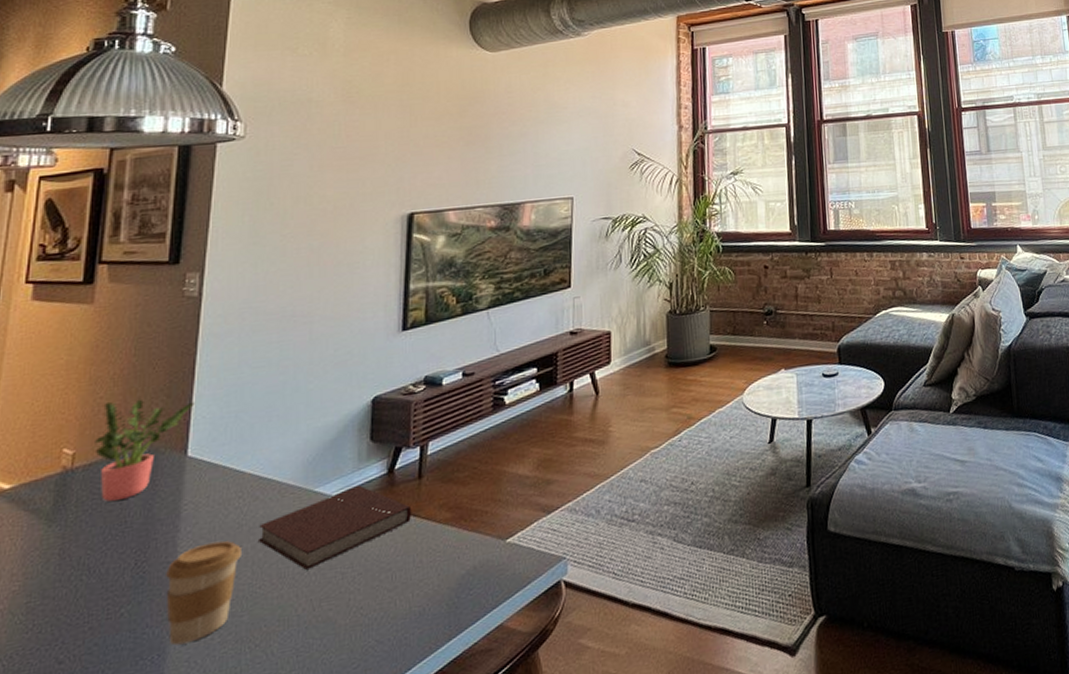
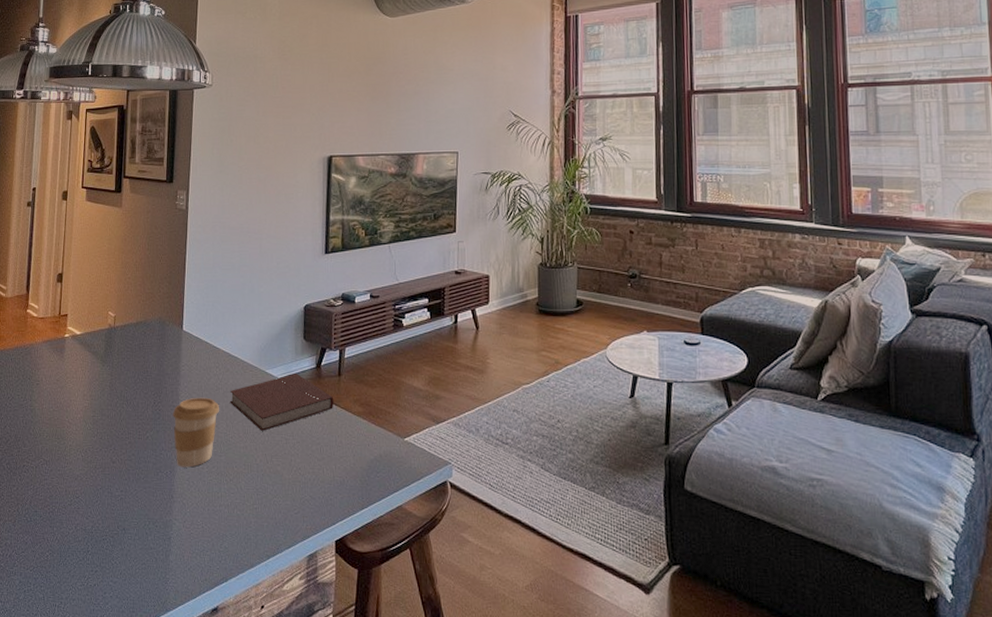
potted plant: present [95,399,195,502] -> none [127,281,186,356]

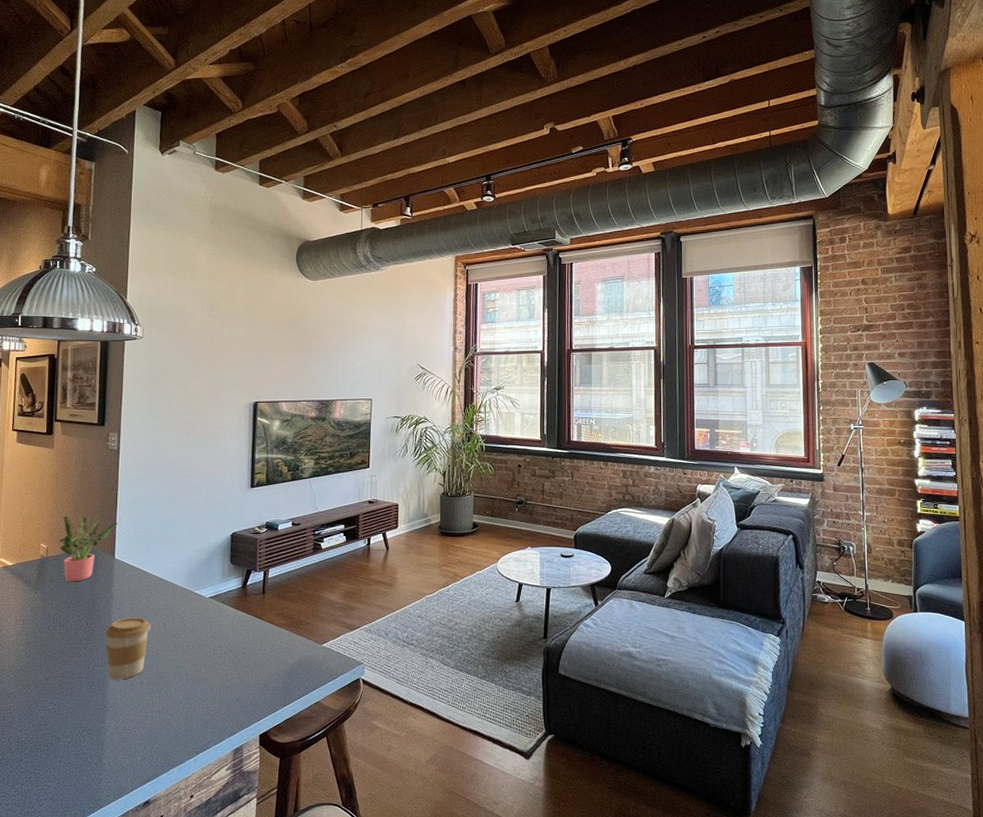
potted plant: none [127,281,186,356] -> present [59,516,118,582]
notebook: present [229,373,334,431] -> none [160,593,259,644]

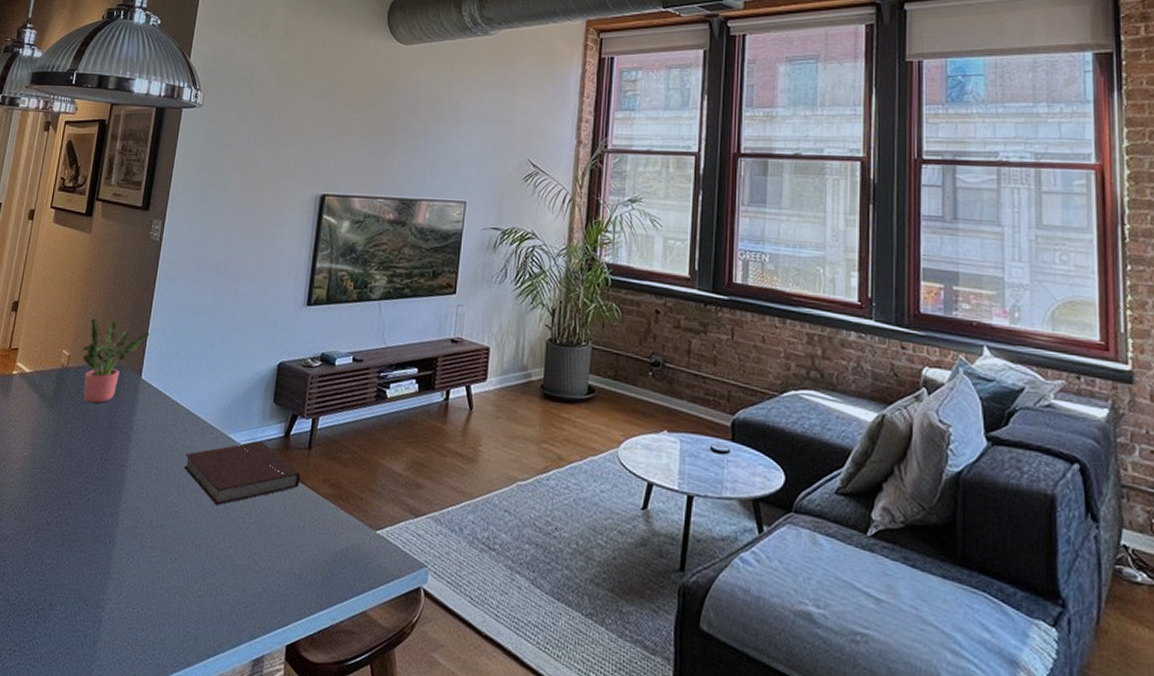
coffee cup: present [105,617,150,680] -> none [117,458,172,540]
notebook: none [160,593,259,644] -> present [183,441,301,505]

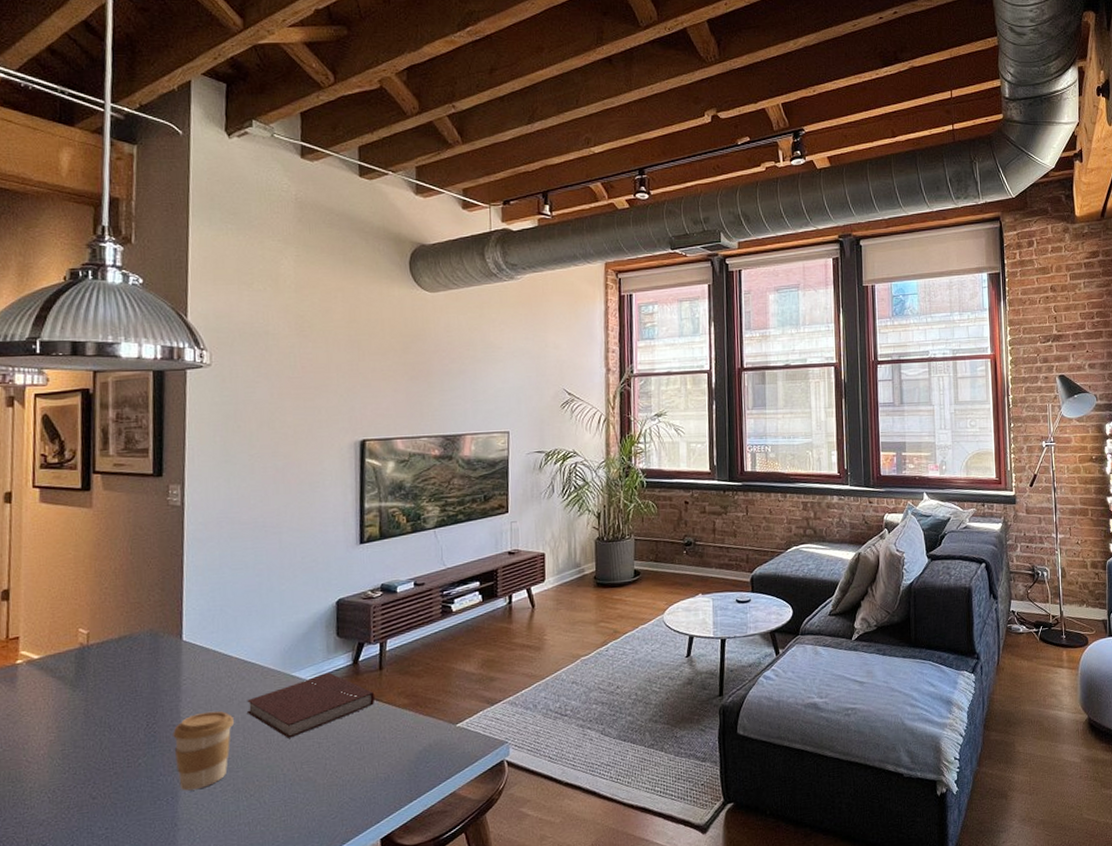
potted plant: present [83,318,150,403] -> none [104,591,185,675]
coffee cup: none [117,458,172,540] -> present [173,710,234,791]

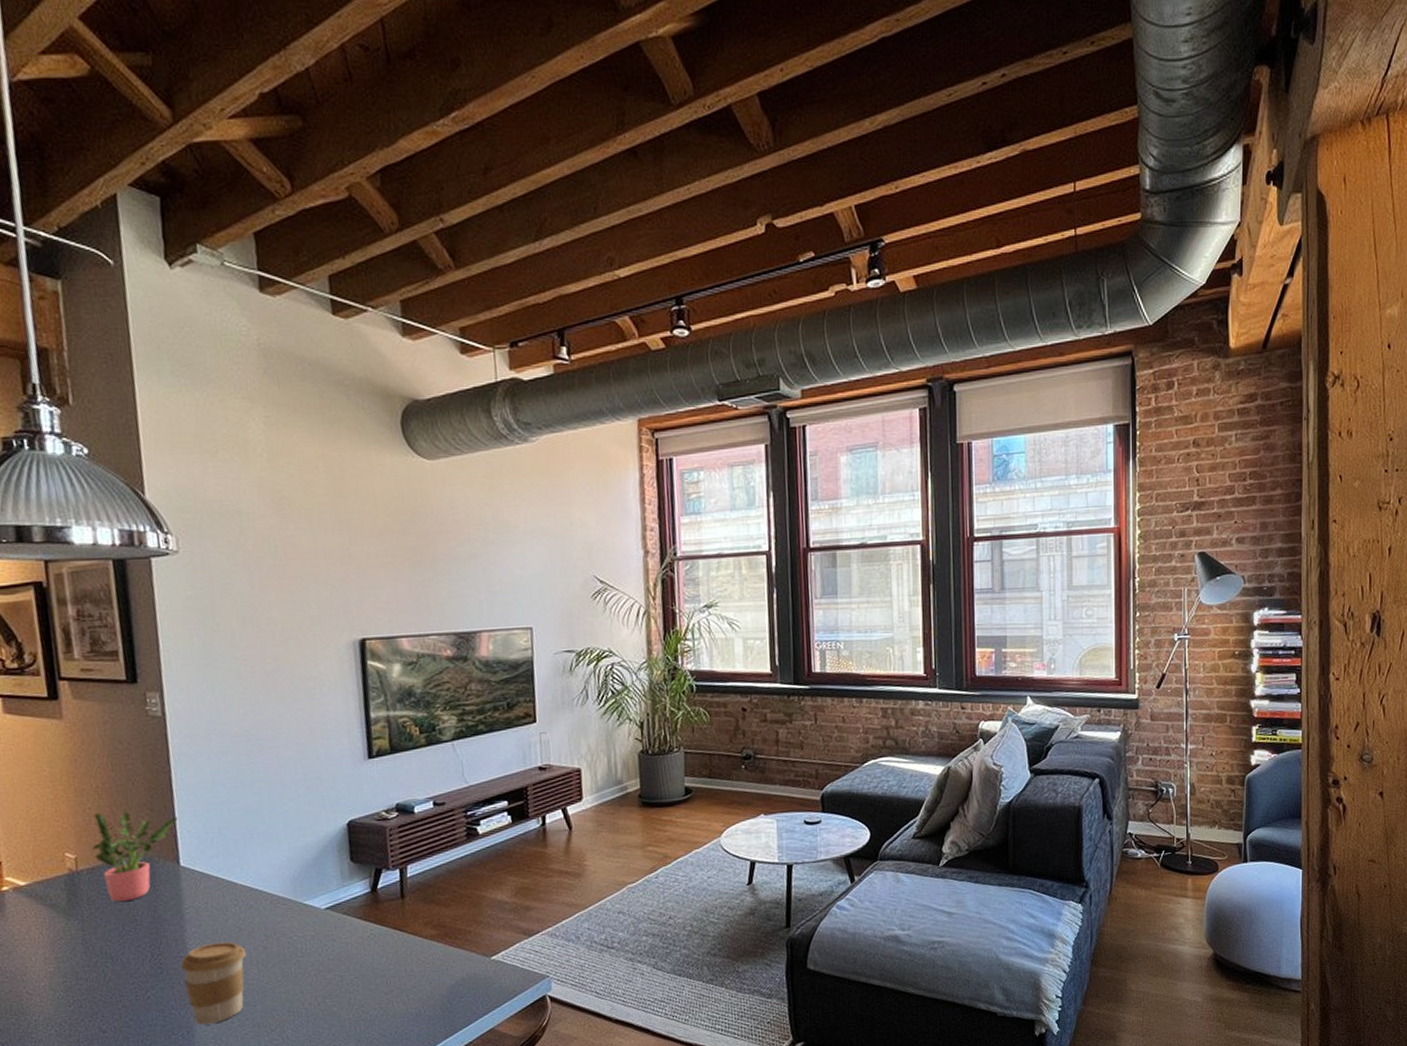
potted plant: none [104,591,185,675] -> present [92,811,178,903]
notebook: present [246,673,375,738] -> none [258,901,399,971]

